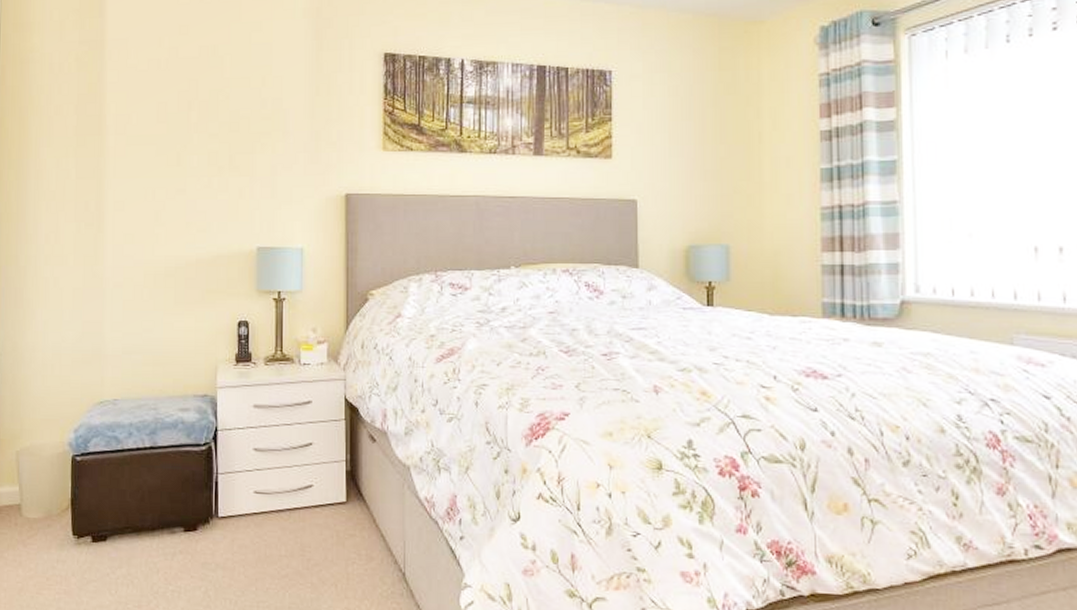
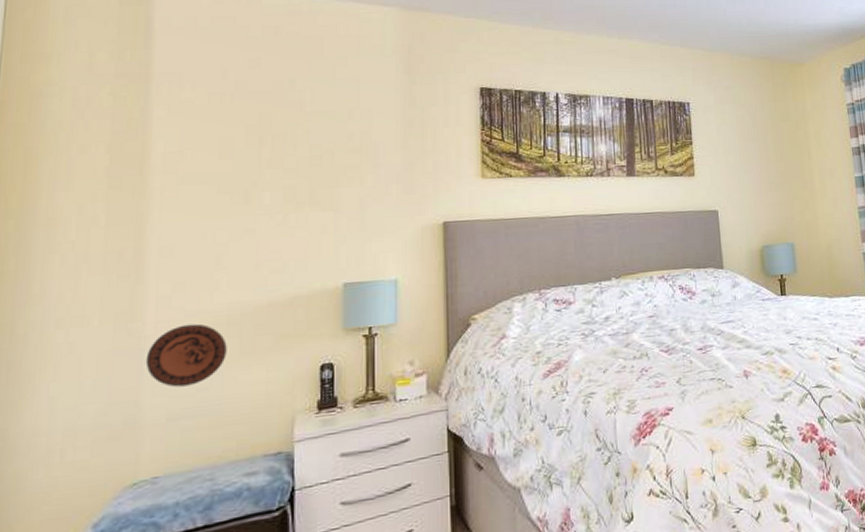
decorative plate: none [106,272,165,326] -> present [145,324,227,388]

